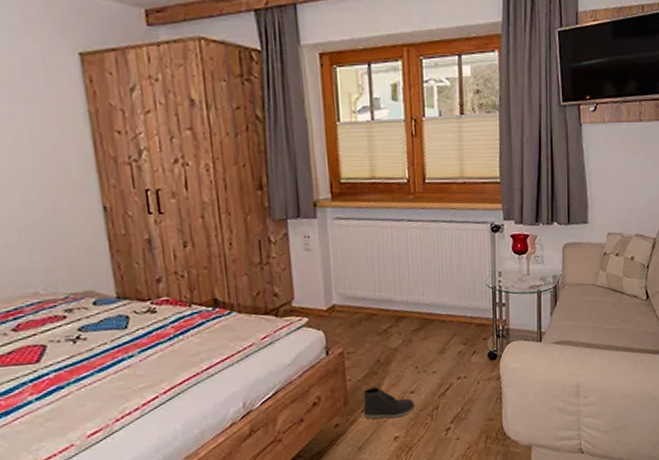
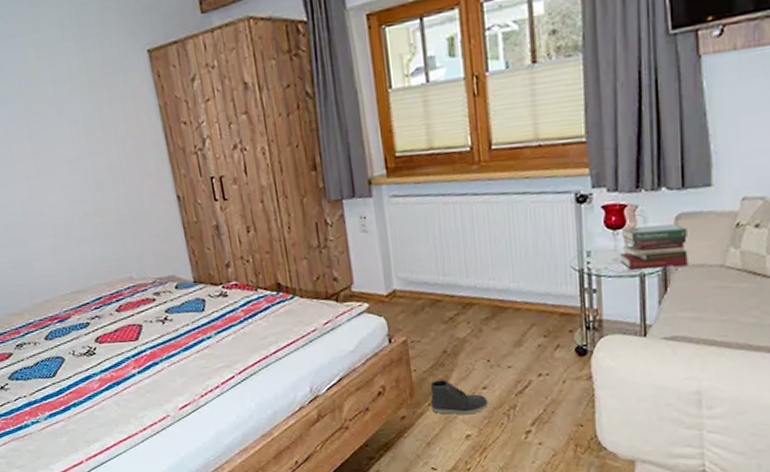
books: none [523,251,571,287] -> present [619,224,688,270]

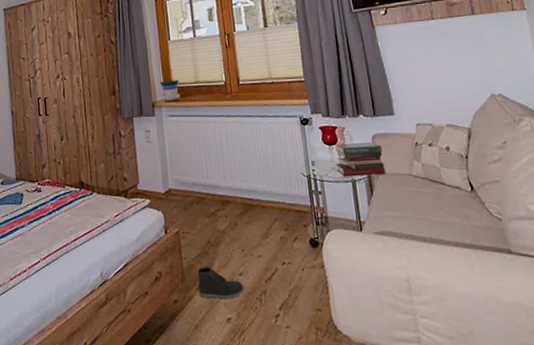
flowerpot: none [377,145,408,177] -> present [159,80,181,102]

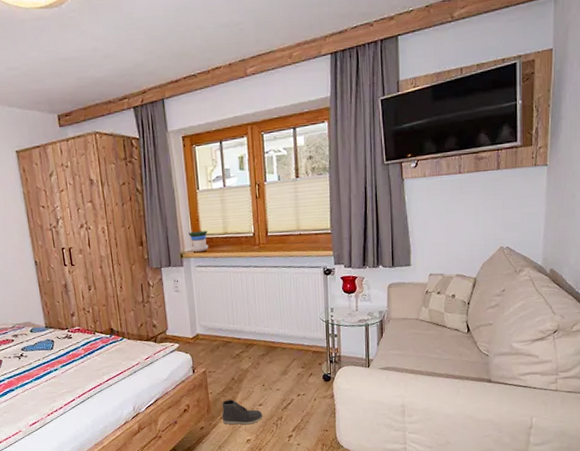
books: present [335,142,386,176] -> none [352,290,396,321]

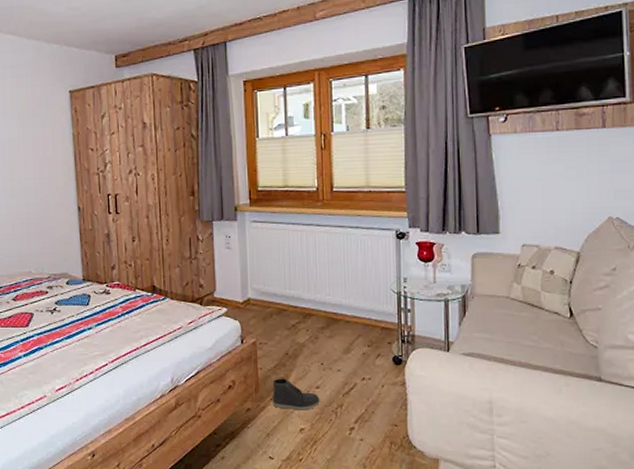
flowerpot: present [188,230,209,253] -> none [244,182,266,206]

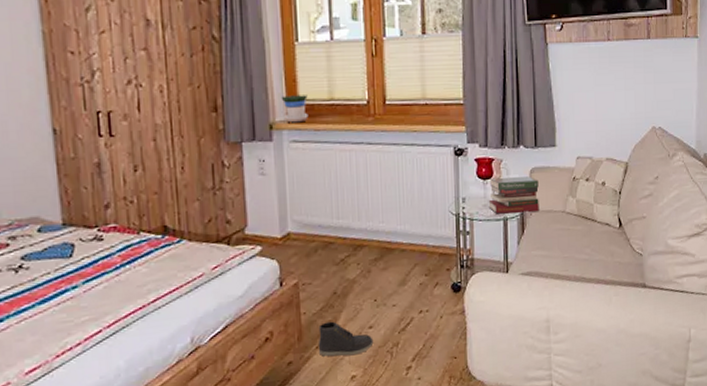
flowerpot: none [244,182,266,206] -> present [281,95,309,123]
books: none [429,260,482,296] -> present [488,176,539,214]

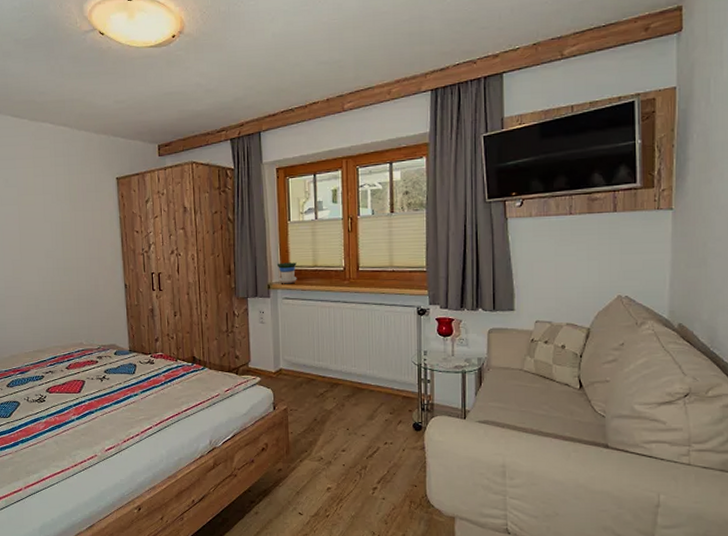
sneaker: present [318,321,374,357] -> none [301,442,346,471]
books: present [488,176,539,214] -> none [448,335,497,368]

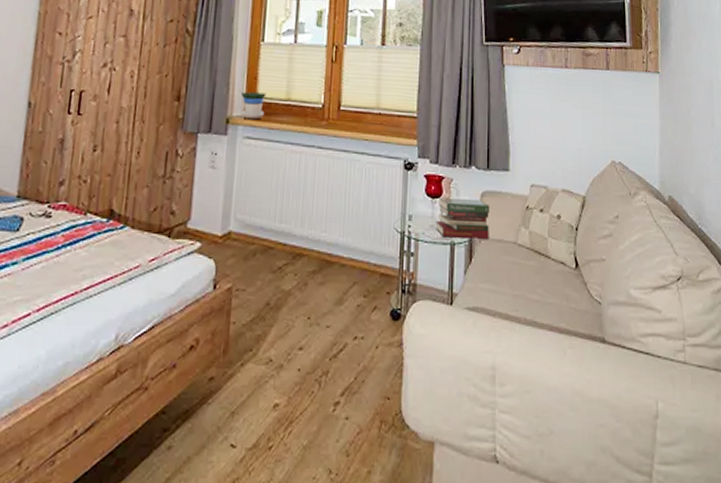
books: none [448,335,497,368] -> present [435,197,490,240]

